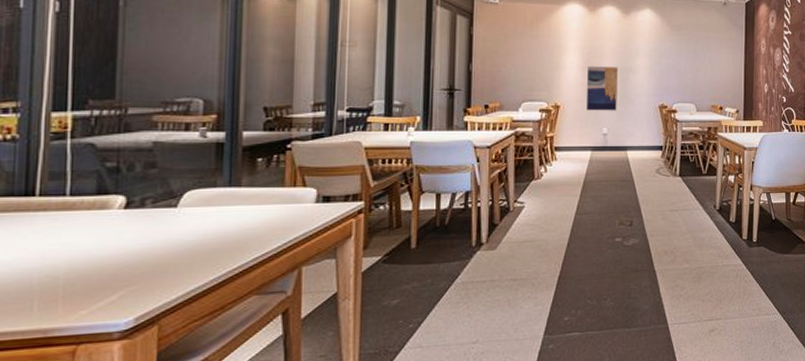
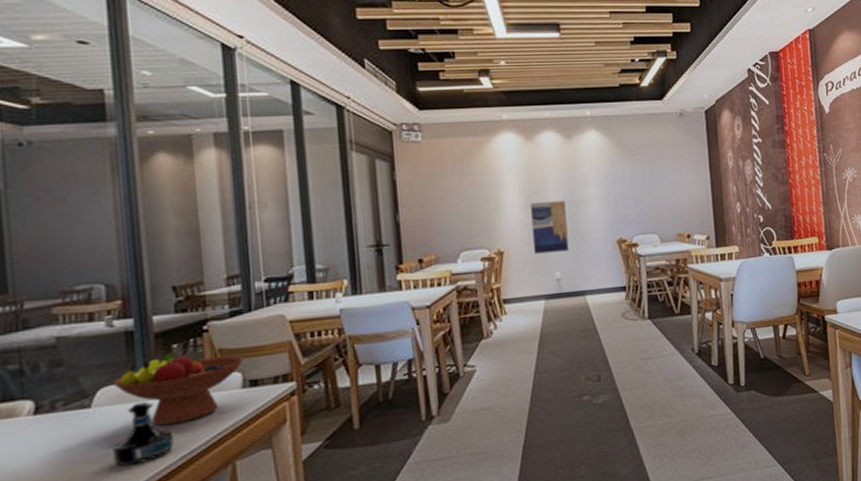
tequila bottle: none [192,206,249,262] -> present [113,401,174,466]
fruit bowl: none [198,166,321,230] -> present [111,353,245,426]

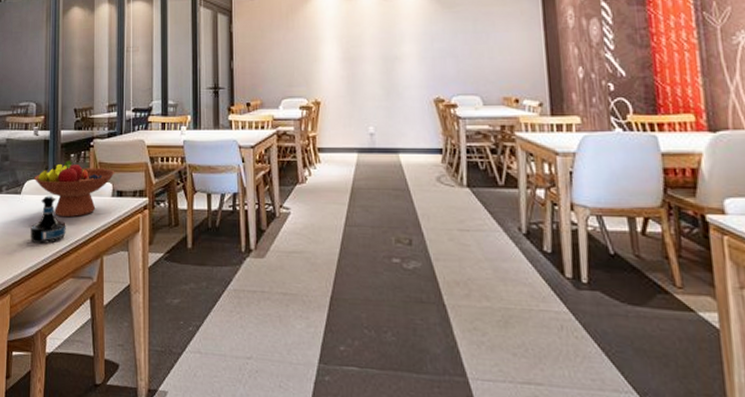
wall art: present [531,200,569,254] -> none [348,56,383,107]

